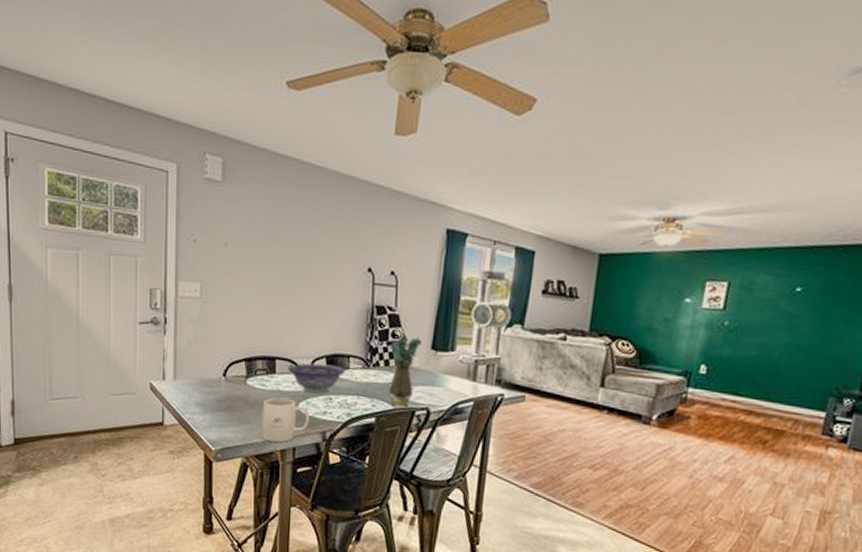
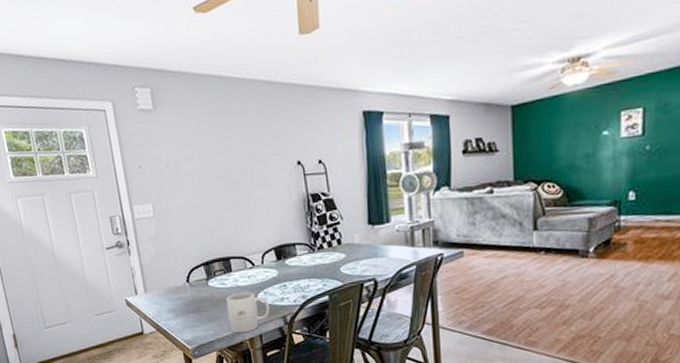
decorative bowl: present [288,363,346,394] -> none [242,255,294,284]
vase: present [389,333,422,407] -> none [329,215,358,282]

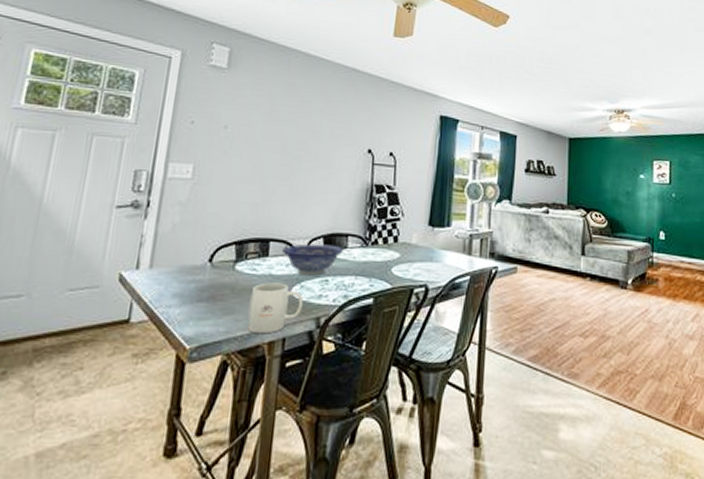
decorative bowl: none [242,255,294,284] -> present [282,243,344,276]

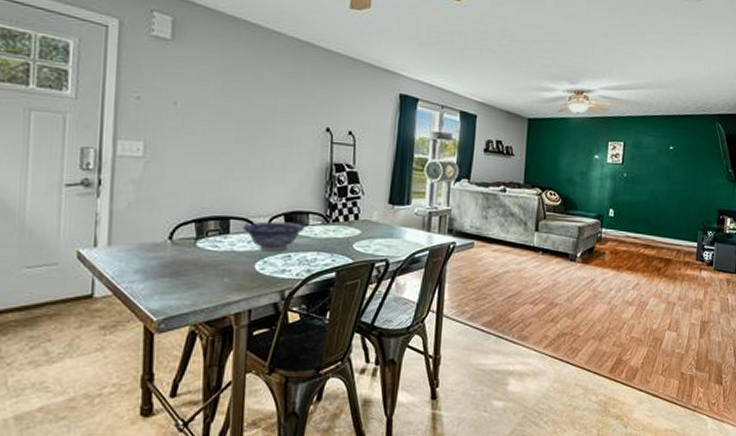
mug: present [247,282,303,334] -> none [212,258,267,306]

